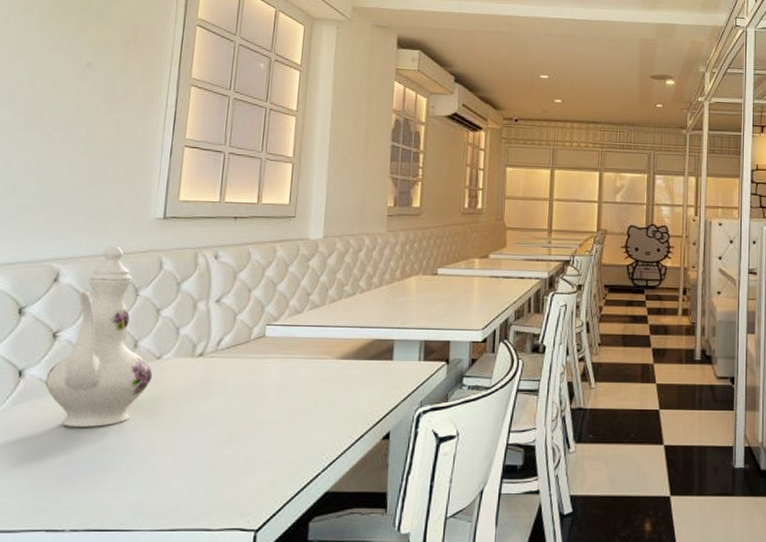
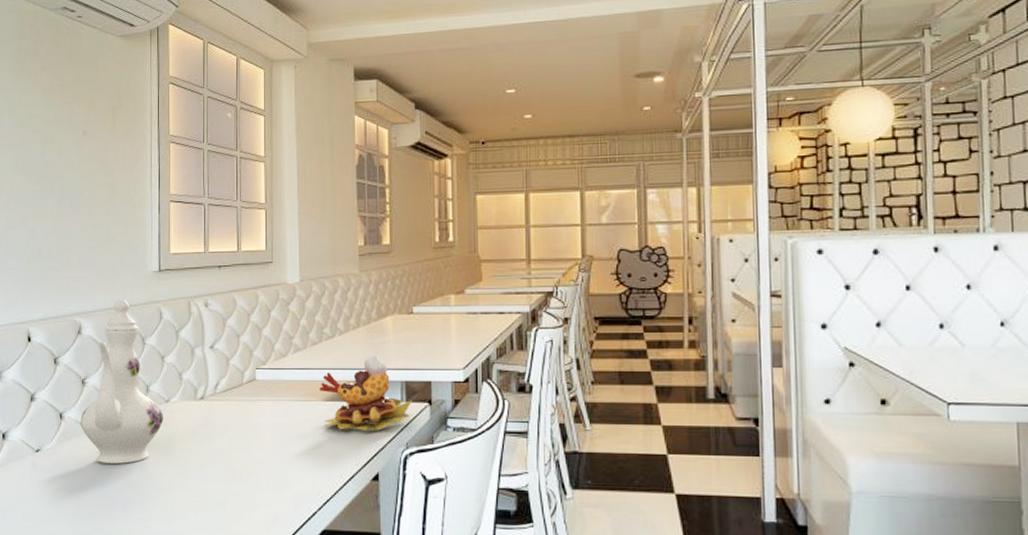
dessert: none [335,312,430,389] -> present [320,353,413,431]

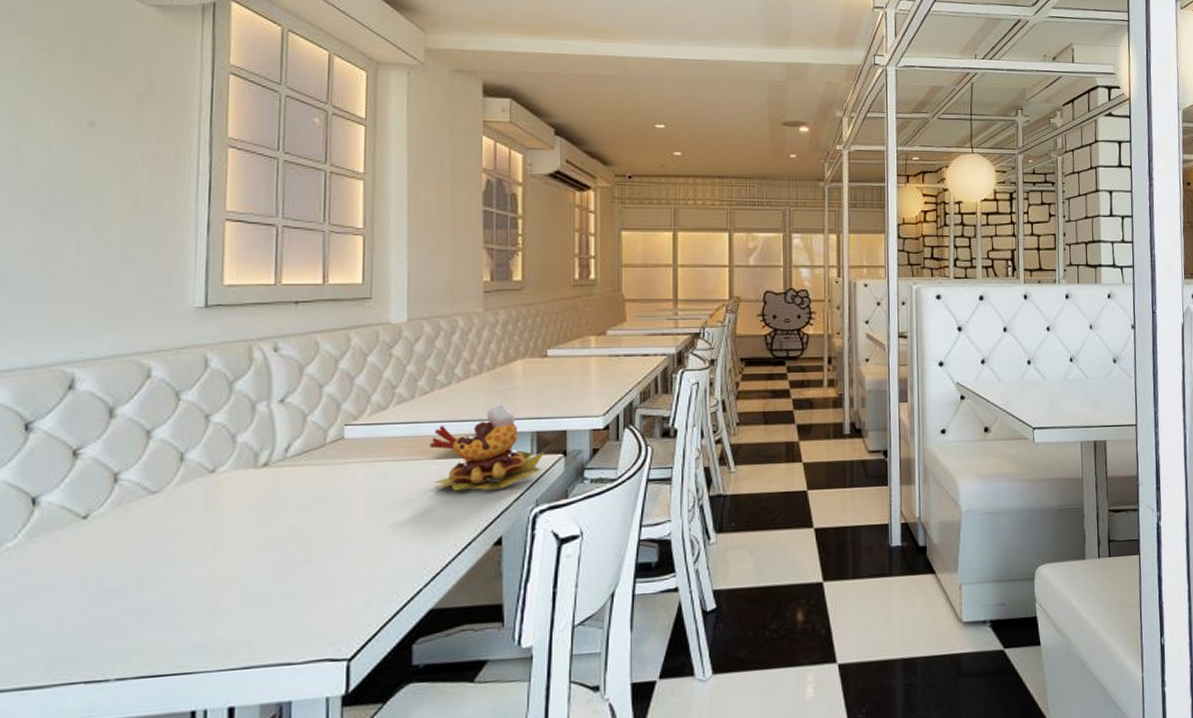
ewer: present [80,299,163,464] -> none [68,342,205,560]

